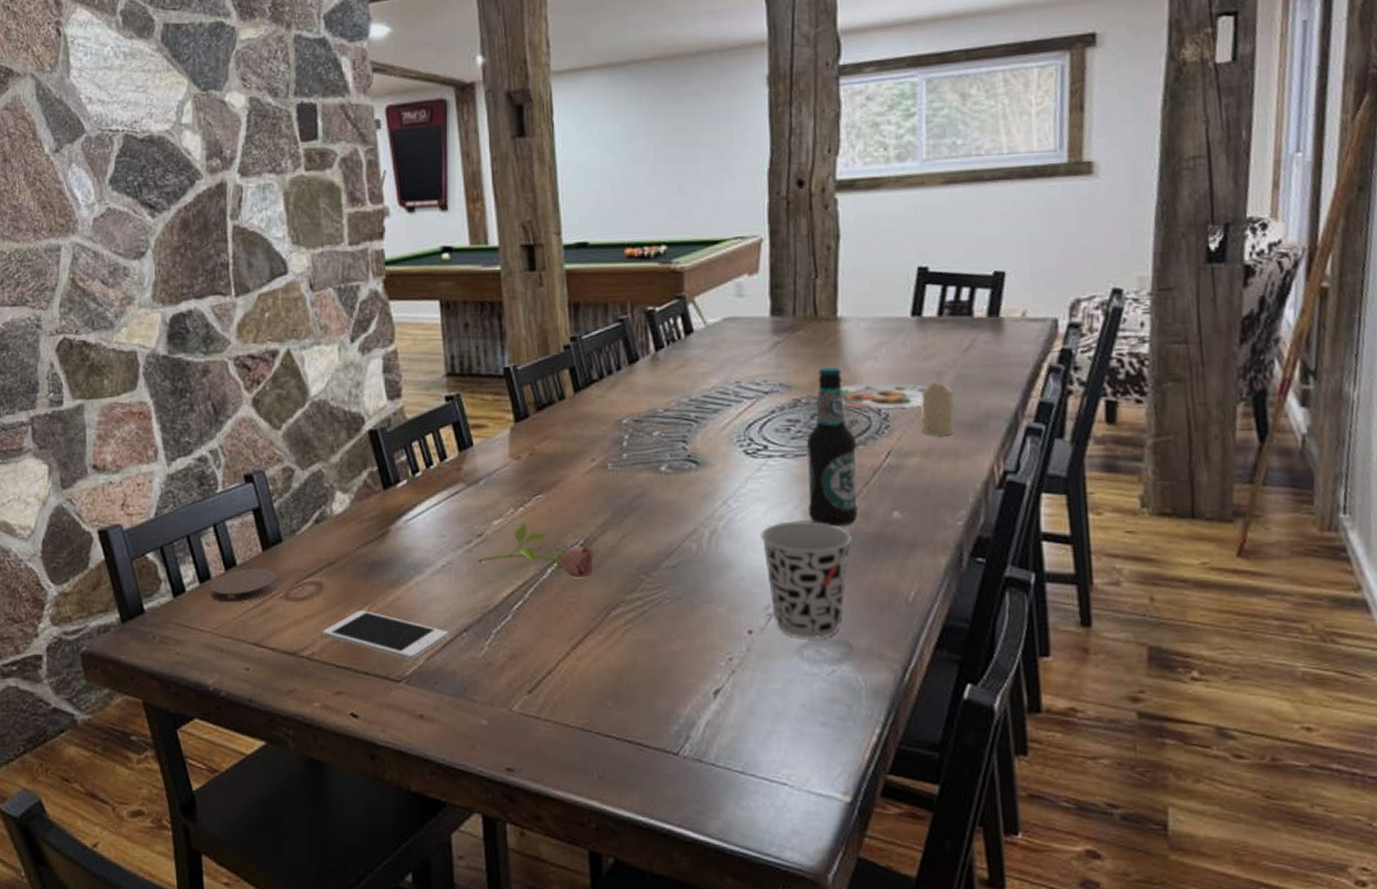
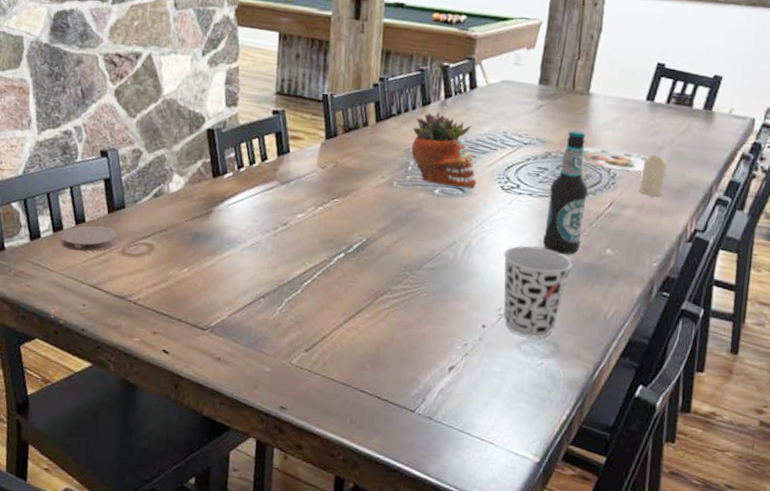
cell phone: present [322,611,448,661] -> none [148,270,249,315]
flower: present [478,523,594,577] -> none [281,219,373,268]
succulent planter: none [621,369,713,459] -> present [411,112,477,188]

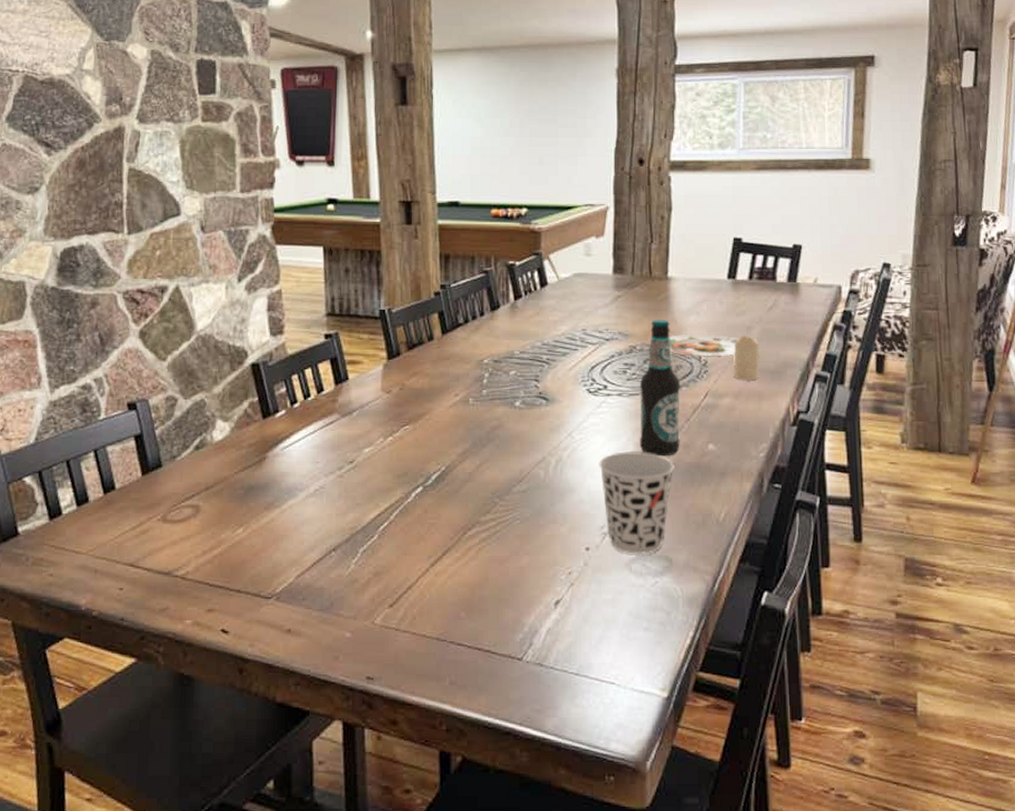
coaster: present [61,225,117,252] -> none [87,491,156,525]
succulent planter: present [411,112,477,188] -> none [483,315,561,395]

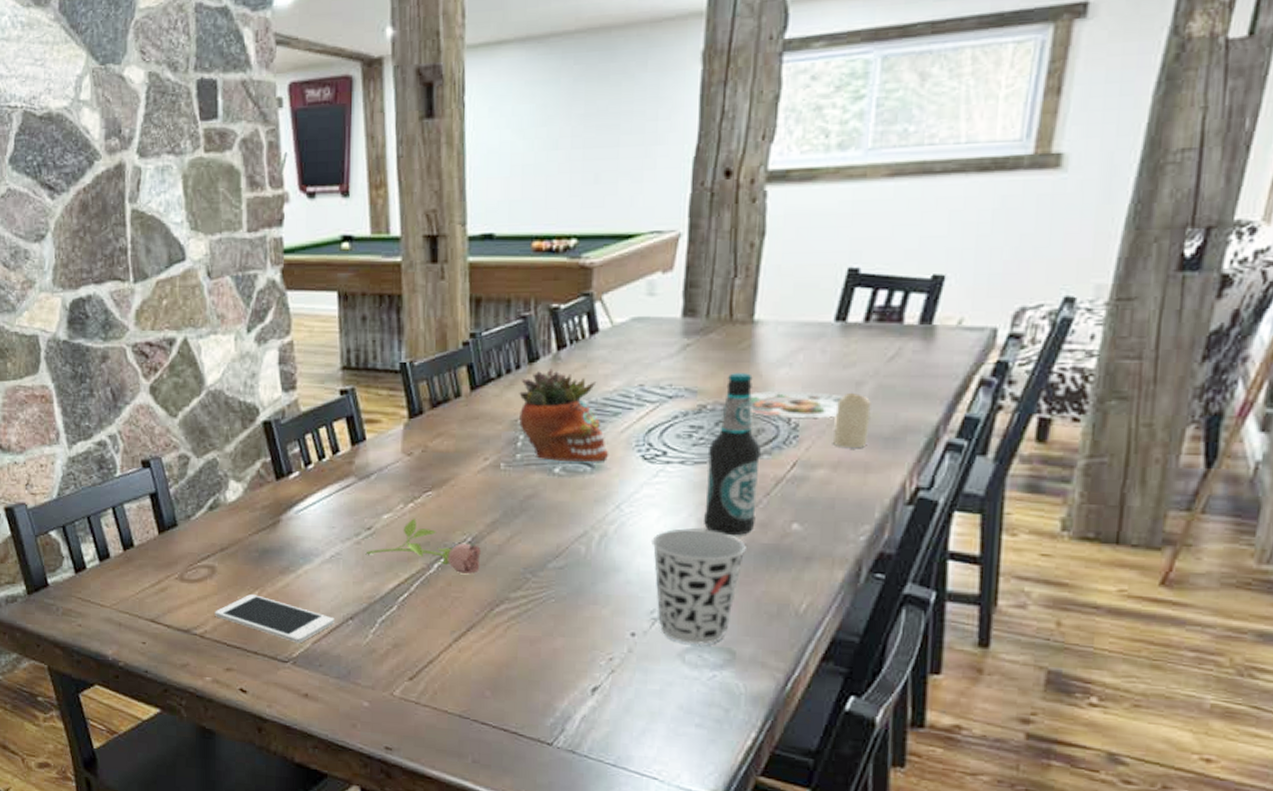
cell phone: none [197,532,318,579] -> present [215,594,334,644]
flower: none [349,451,454,501] -> present [367,518,481,574]
succulent planter: none [483,315,561,395] -> present [519,368,609,462]

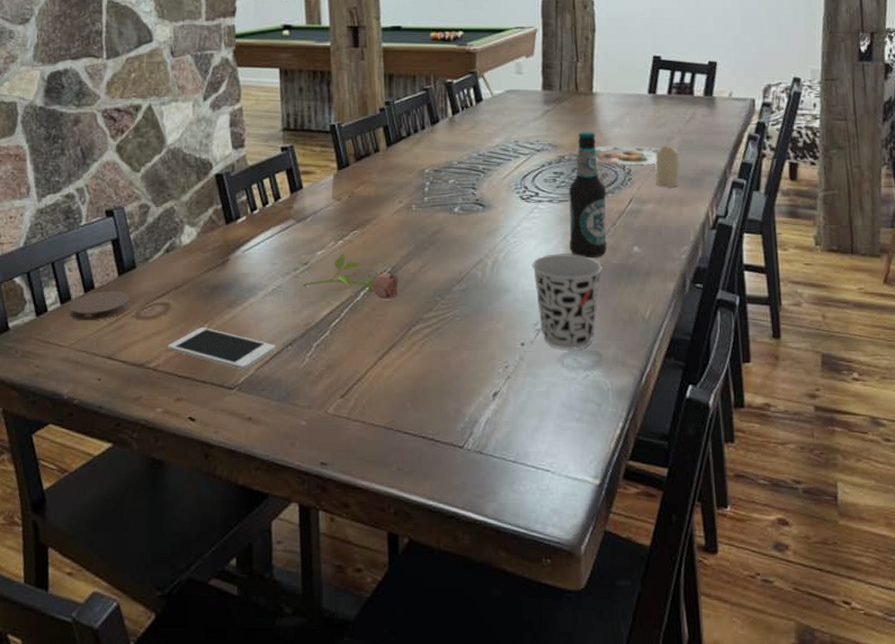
coaster: none [109,549,173,582] -> present [69,290,130,321]
succulent planter: present [519,368,609,462] -> none [424,129,496,202]

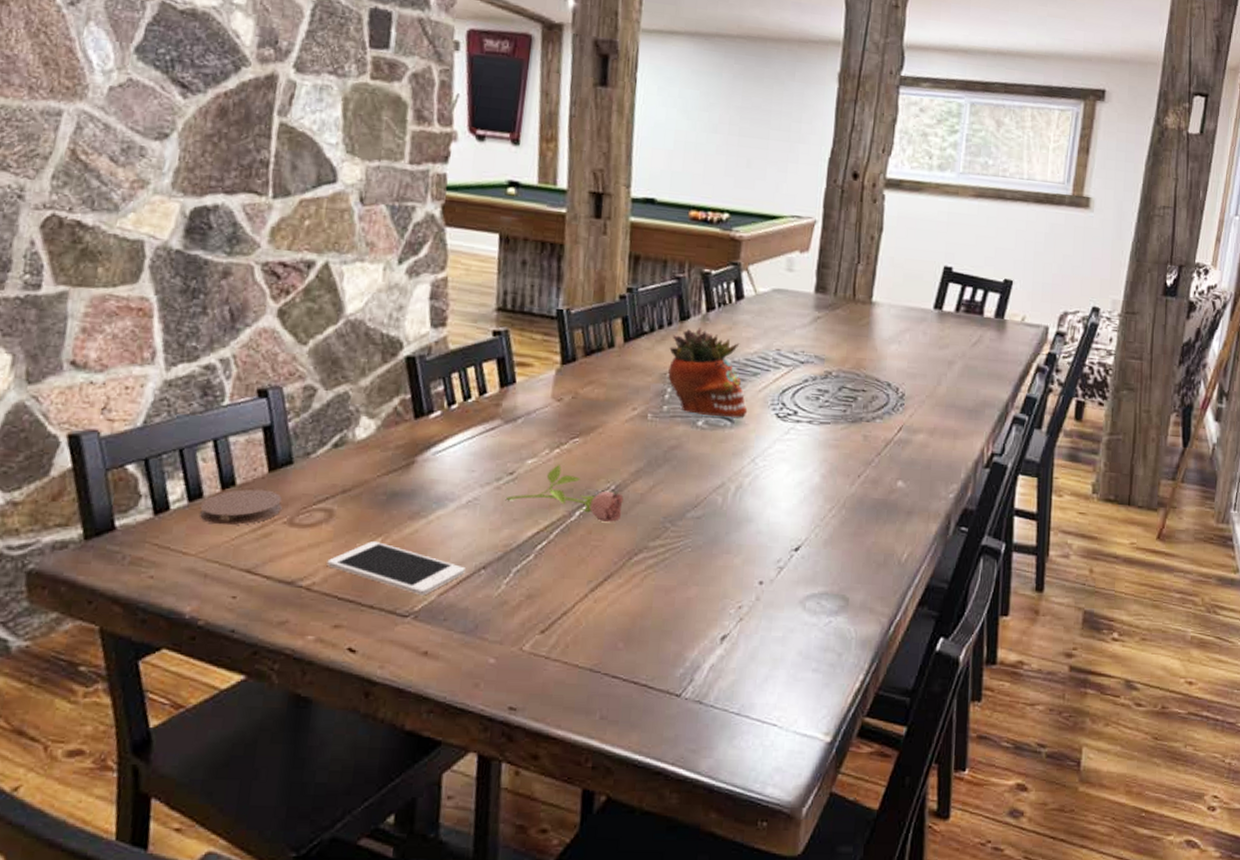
succulent planter: none [424,129,496,202] -> present [668,327,748,418]
cup: present [532,254,602,351] -> none [781,482,860,593]
bottle: present [569,132,607,258] -> none [826,345,874,491]
plate: present [595,145,660,166] -> none [866,363,940,391]
candle: present [655,145,680,187] -> none [931,369,960,417]

